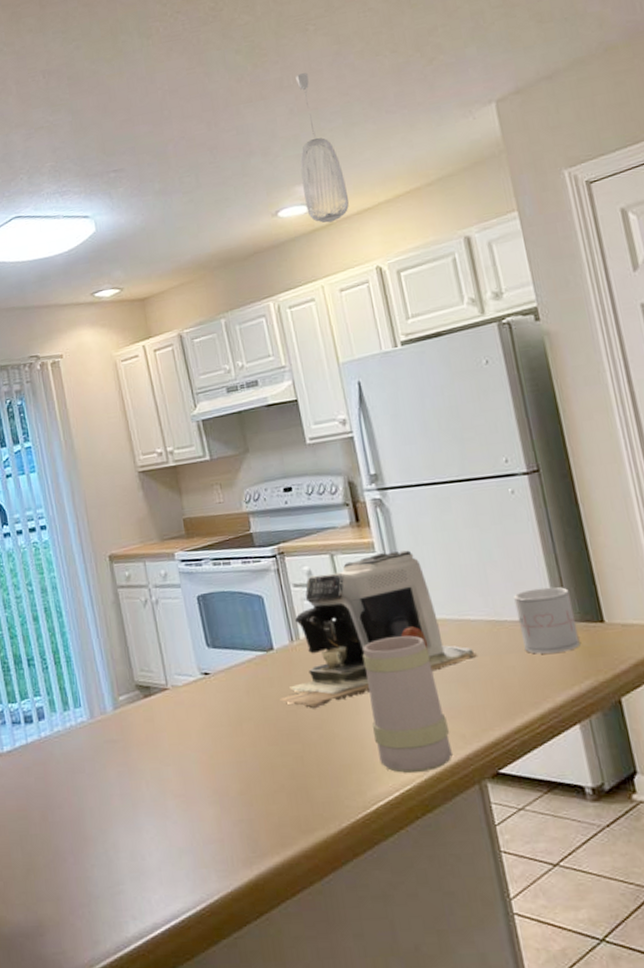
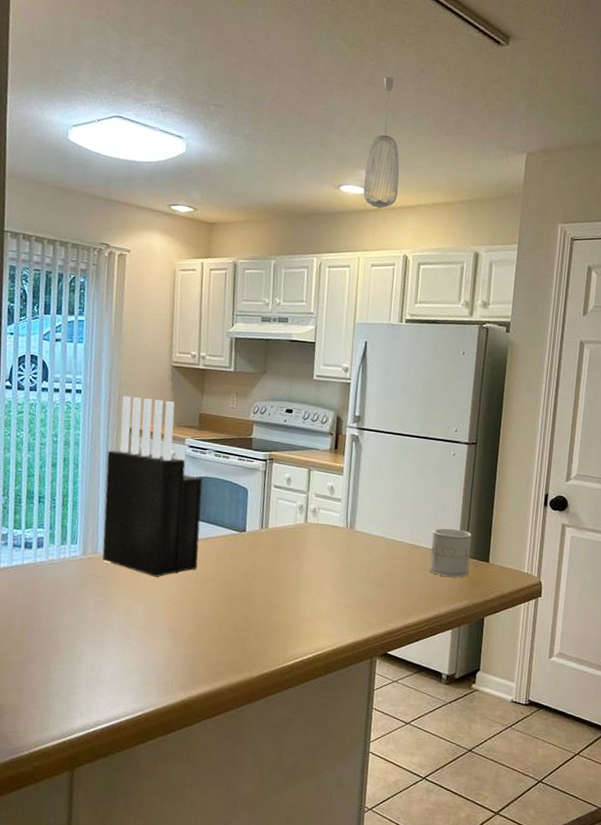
knife block: none [90,513,227,729] -> present [102,396,203,577]
coffee maker: present [280,550,478,709] -> none [241,477,396,583]
mug: present [362,626,453,774] -> none [304,536,363,644]

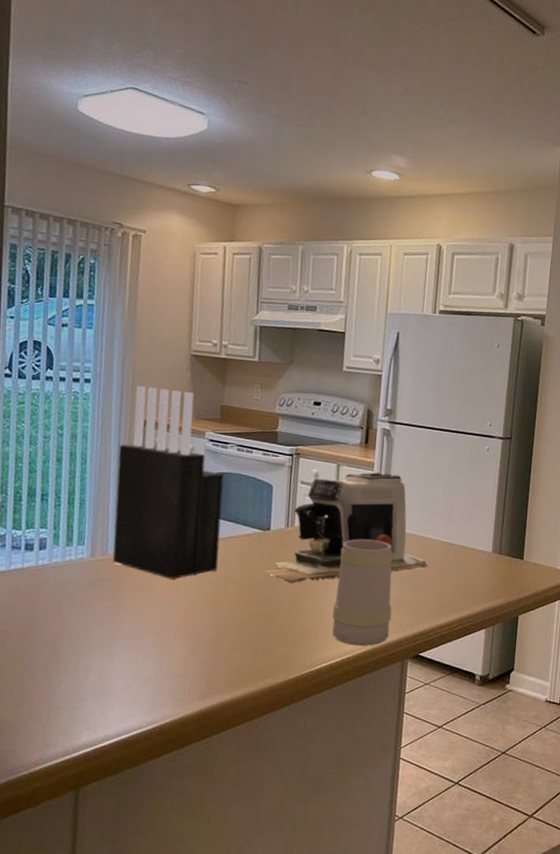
coffee maker: none [241,477,396,583] -> present [264,472,429,584]
mug: none [304,536,363,644] -> present [332,534,394,646]
pendant light: present [363,76,400,209] -> none [396,60,434,196]
mug: present [430,528,472,578] -> none [463,525,506,576]

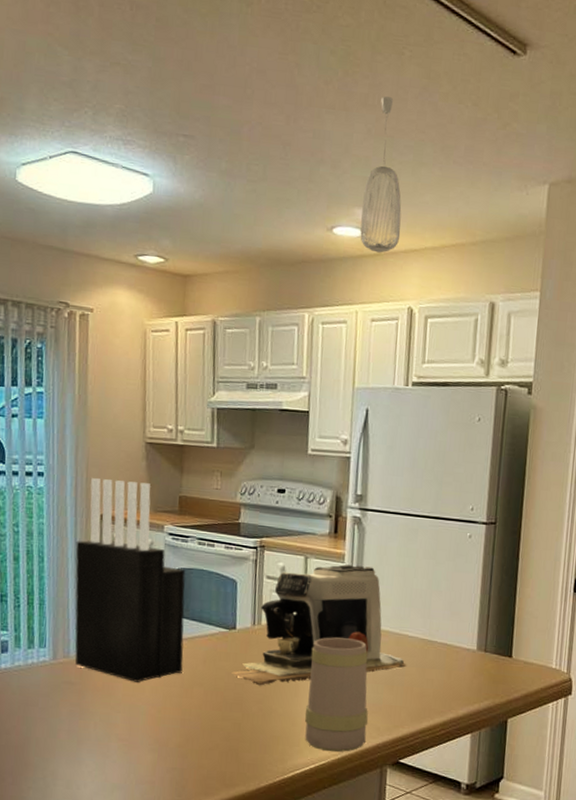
pendant light: none [396,60,434,196] -> present [360,96,402,253]

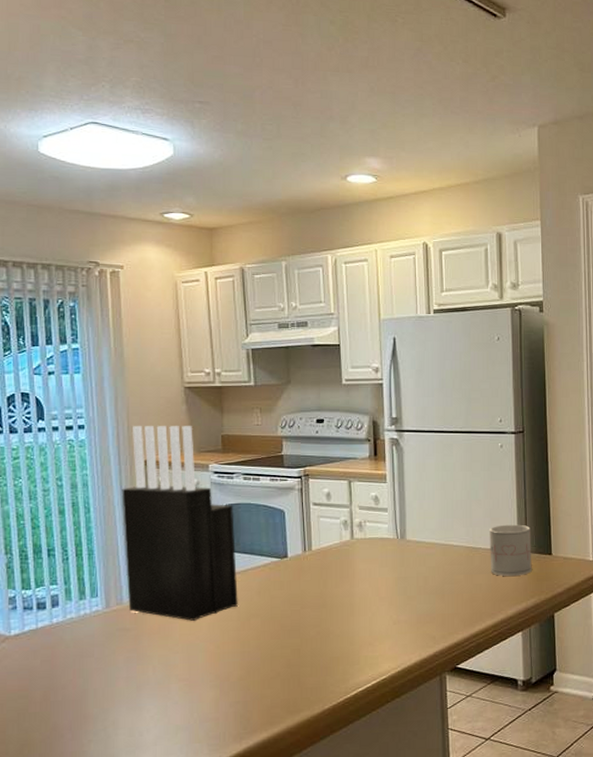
coffee maker: present [232,564,407,686] -> none [287,484,455,610]
mug: present [305,631,369,752] -> none [363,547,423,666]
pendant light: present [360,96,402,253] -> none [371,58,410,196]
mug: none [445,620,492,675] -> present [489,524,532,576]

